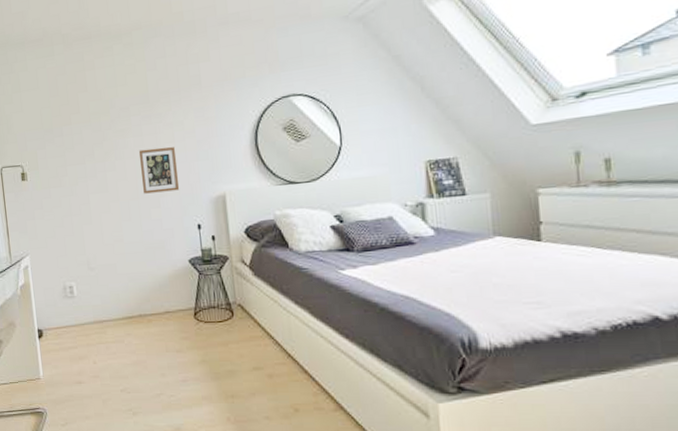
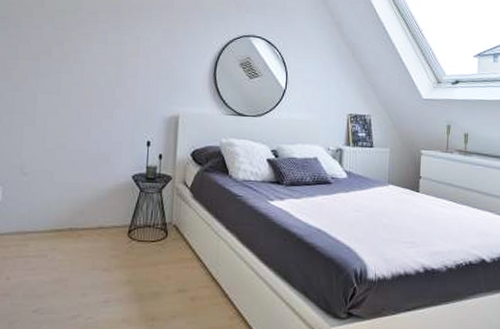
picture frame: present [138,147,180,194] -> none [98,57,138,105]

